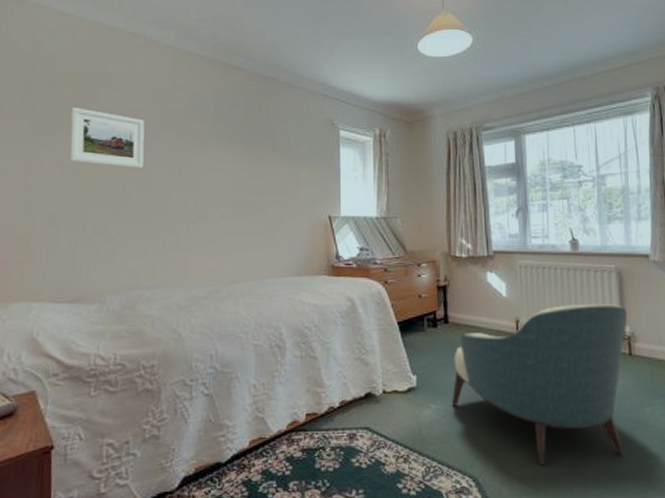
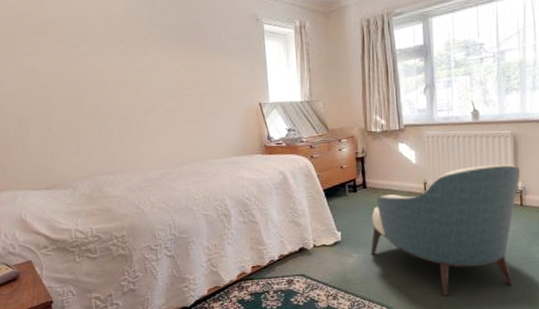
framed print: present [70,108,145,169] -> none [23,19,93,71]

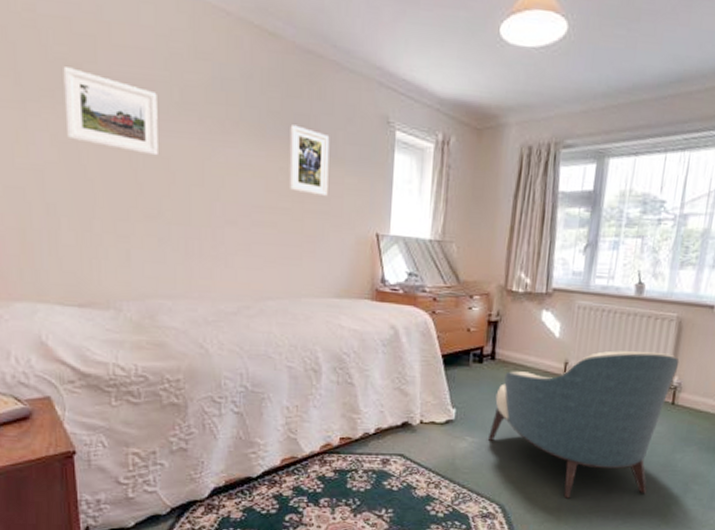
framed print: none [23,19,93,71] -> present [63,67,158,156]
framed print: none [185,32,219,81] -> present [288,124,330,196]

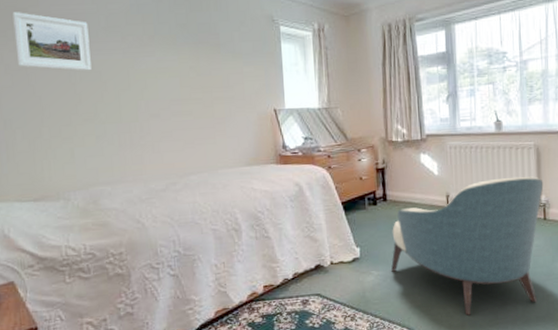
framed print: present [288,124,330,196] -> none [195,32,231,85]

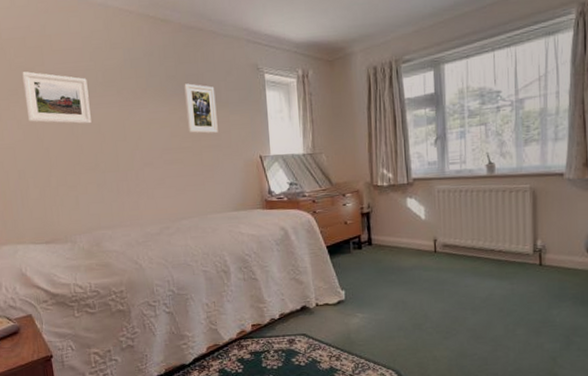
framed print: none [195,32,231,85] -> present [184,83,218,134]
armchair: present [391,176,544,316] -> none [376,220,540,360]

